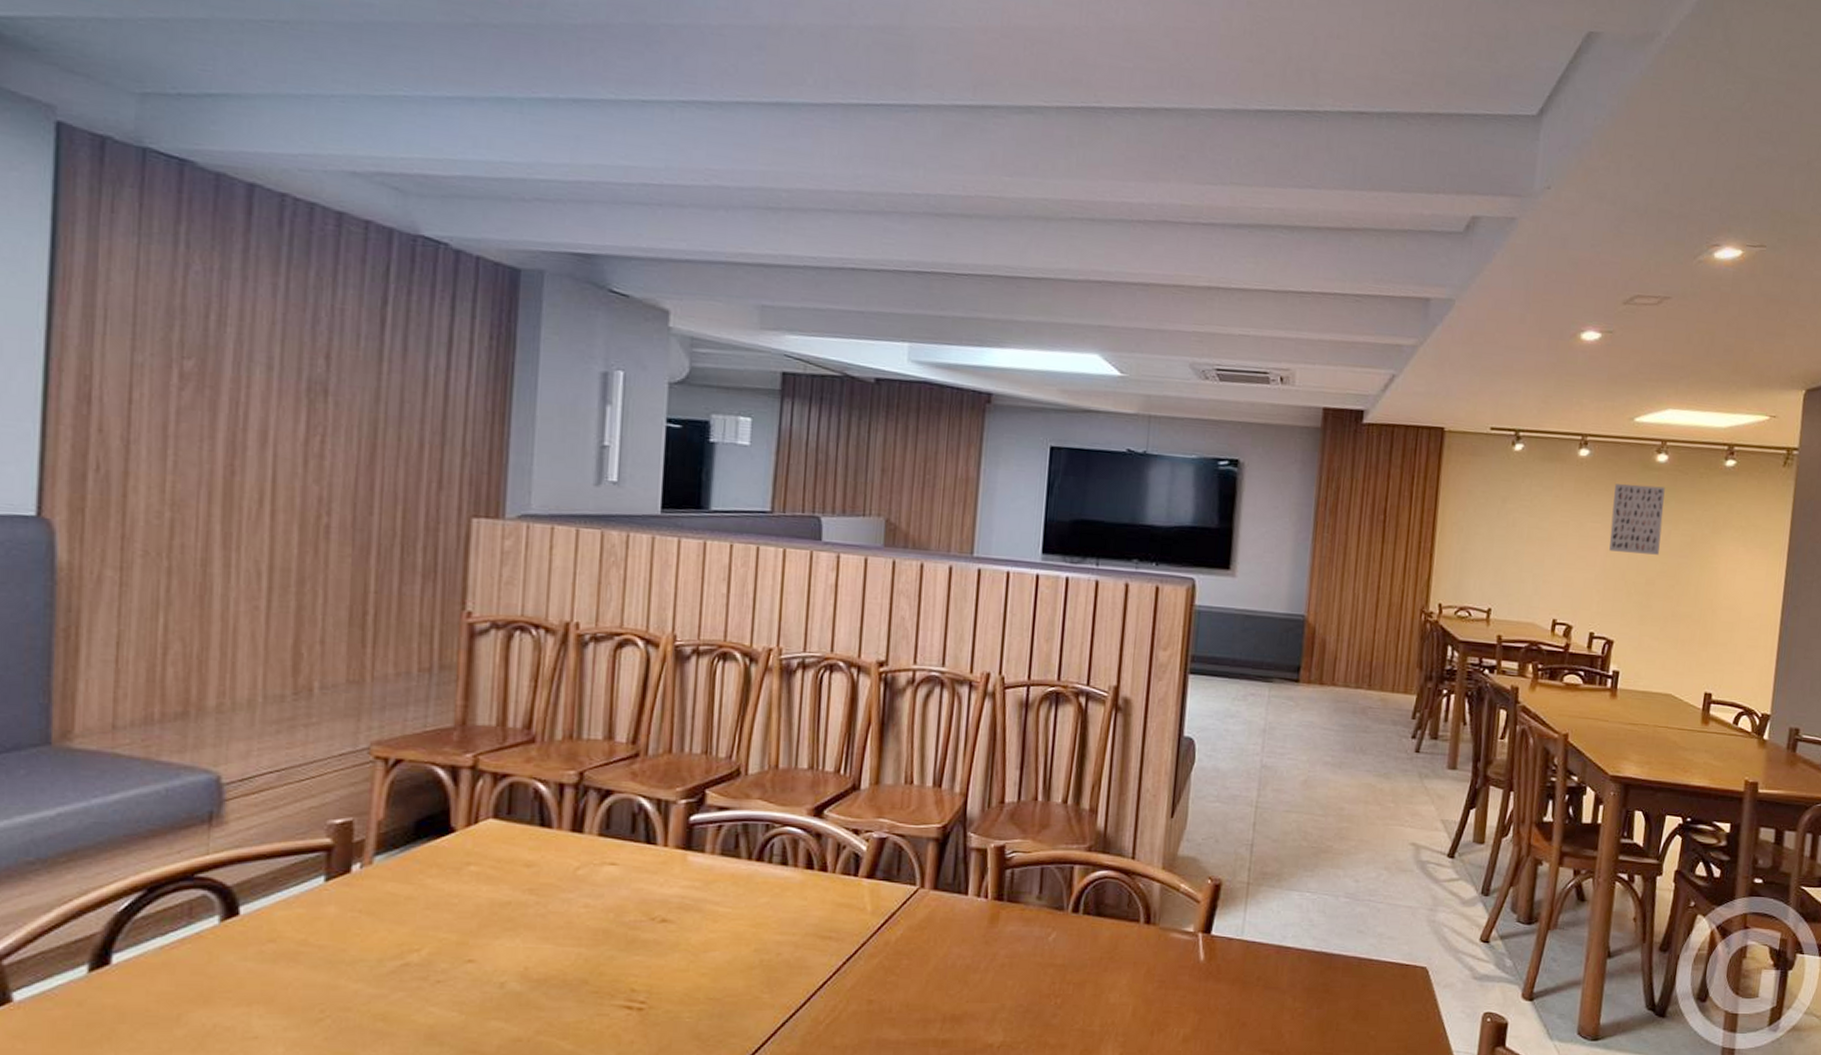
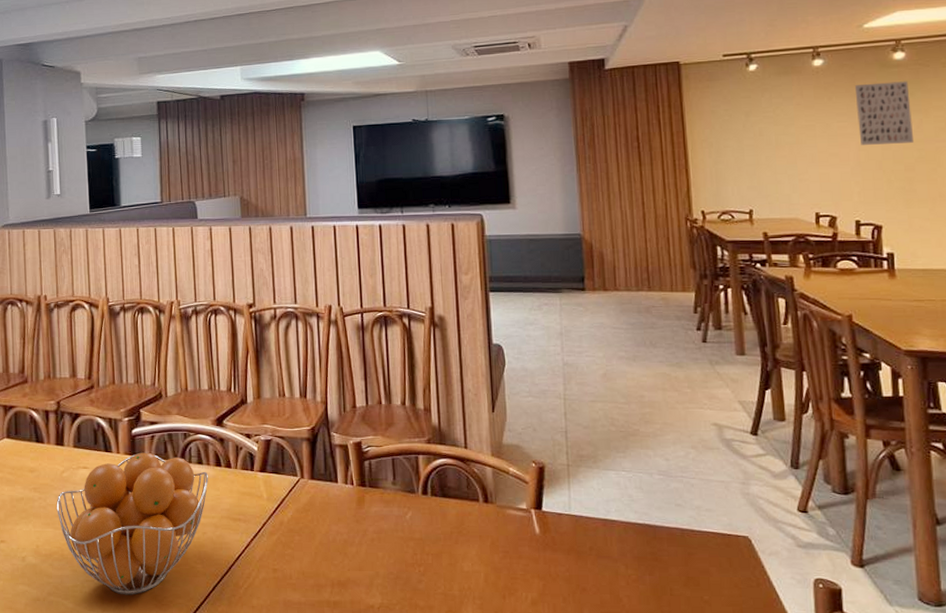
fruit basket: none [562,846,794,1034] -> present [56,452,208,595]

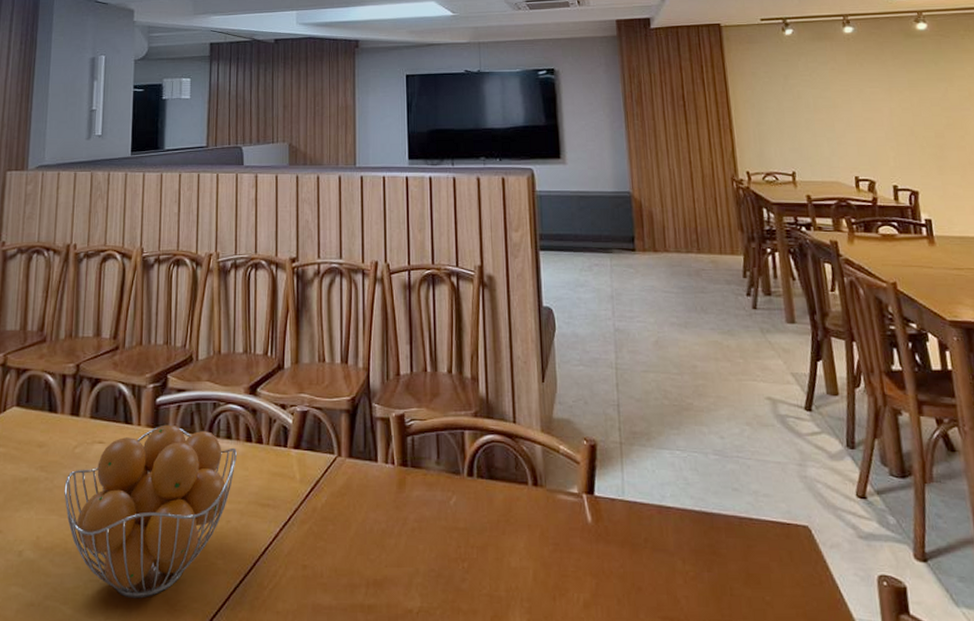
wall art: present [854,81,913,145] -> none [883,51,941,111]

